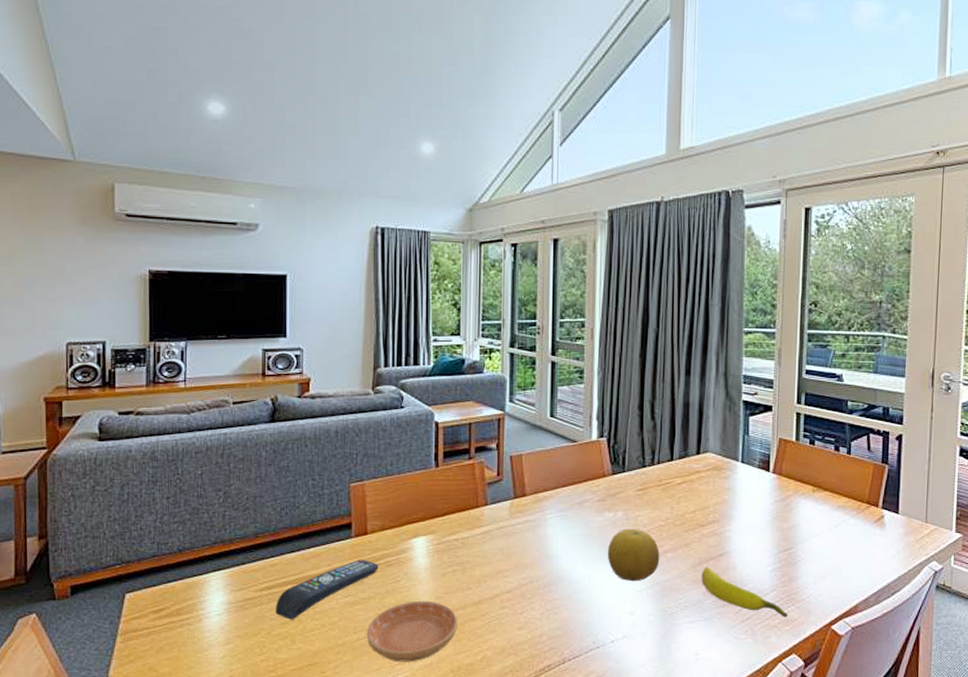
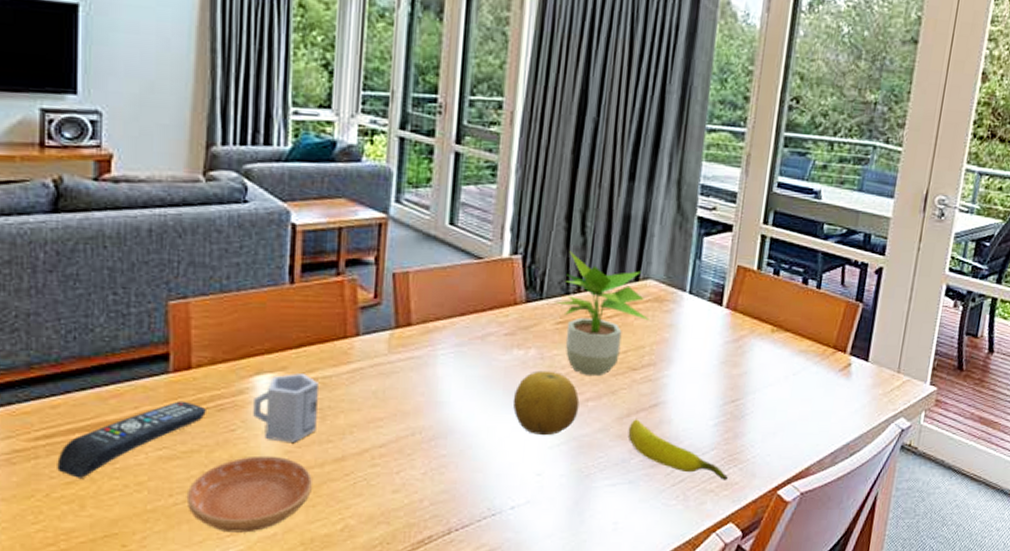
cup: none [413,536,459,590] -> present [253,373,318,442]
potted plant: none [635,433,711,531] -> present [555,251,650,375]

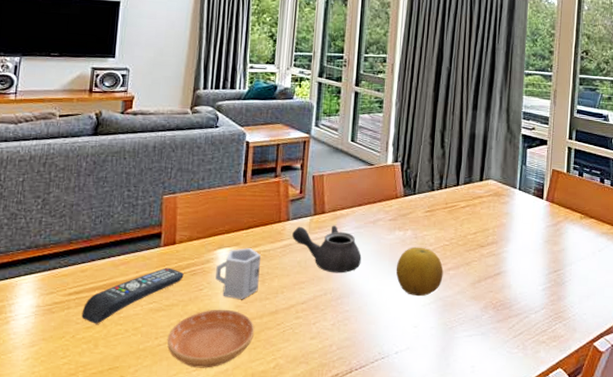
teapot: none [364,342,465,407] -> present [292,225,362,274]
potted plant: present [555,251,650,375] -> none [424,160,491,251]
banana: present [628,419,728,480] -> none [479,284,555,334]

